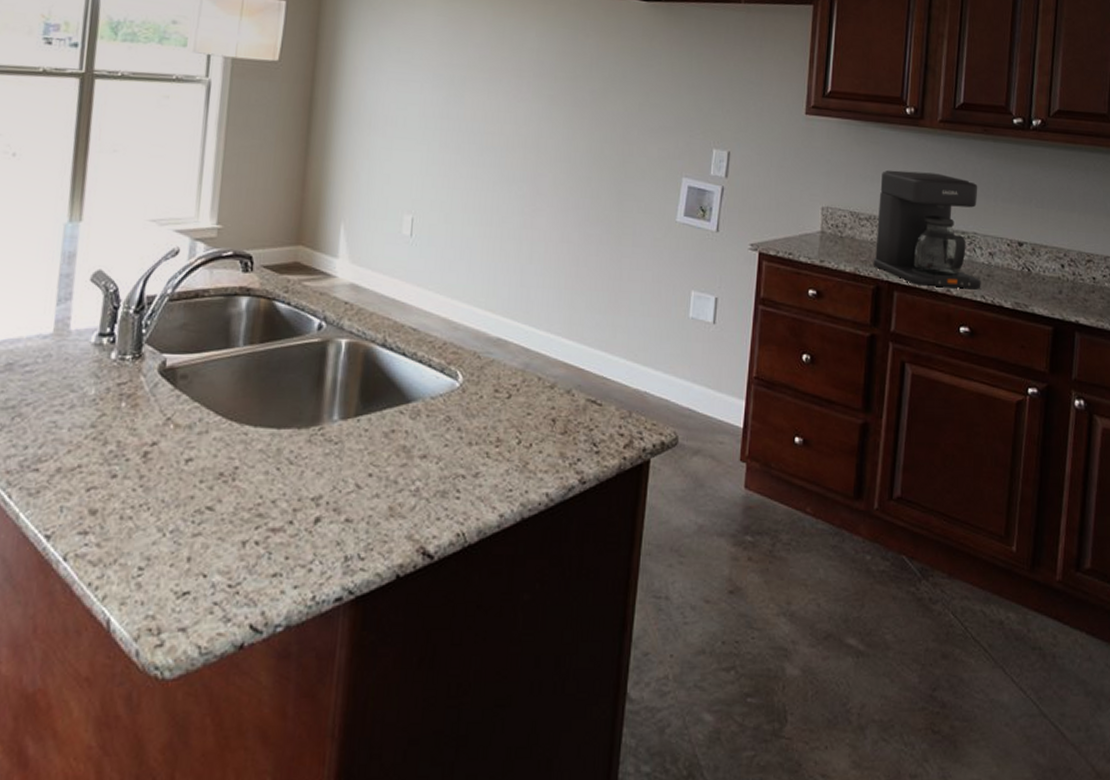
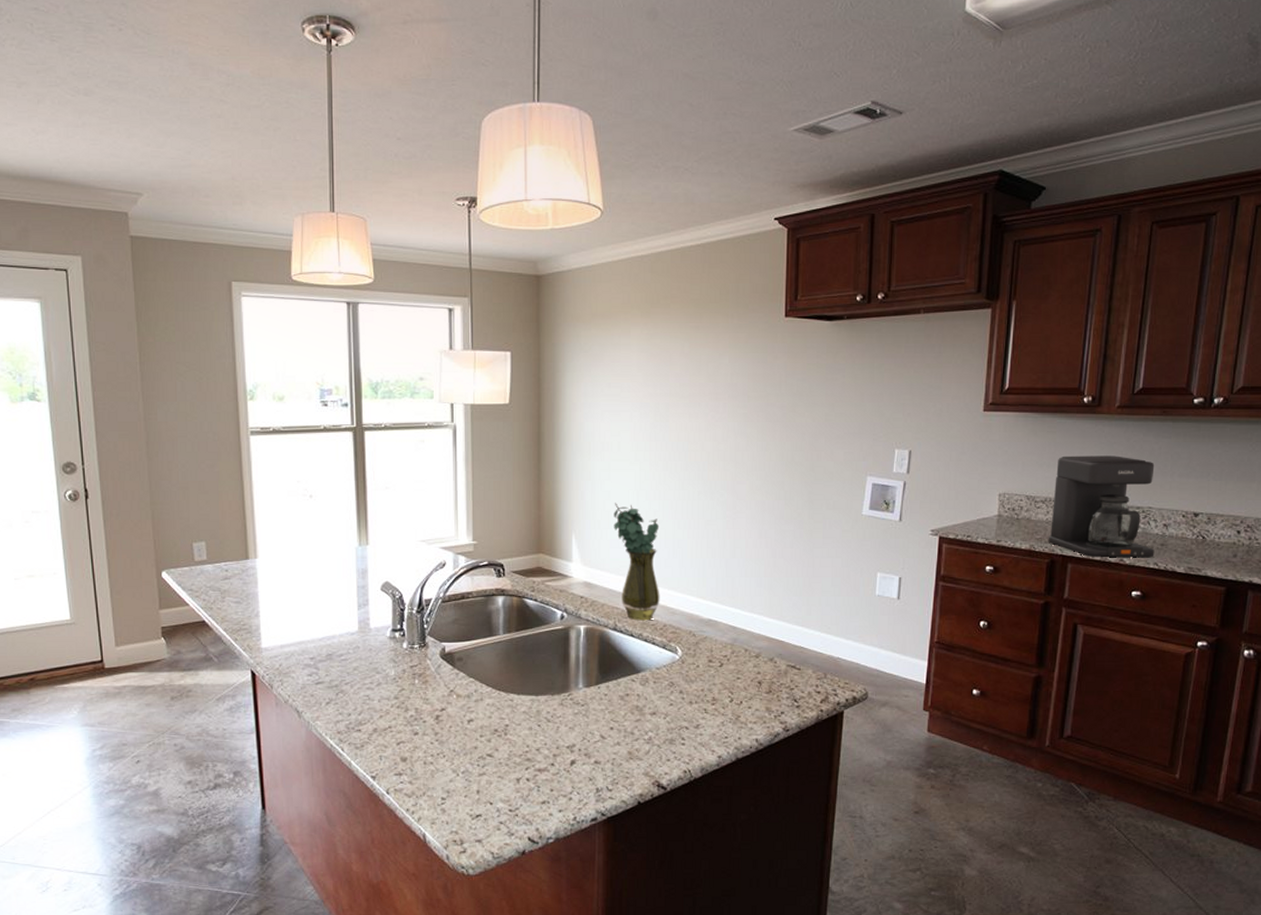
vase: none [391,189,446,337] -> present [614,503,660,621]

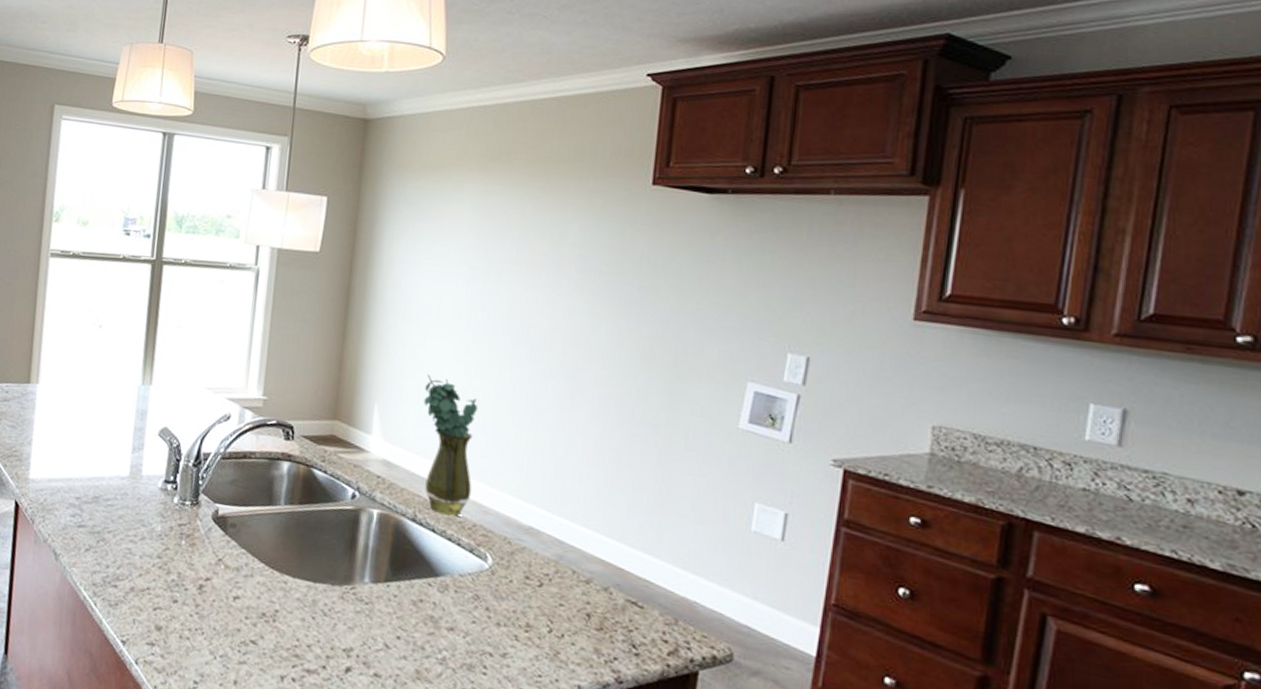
coffee maker: present [1048,456,1155,558] -> none [1004,389,1173,542]

